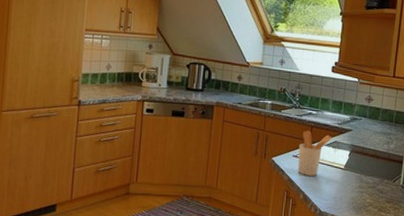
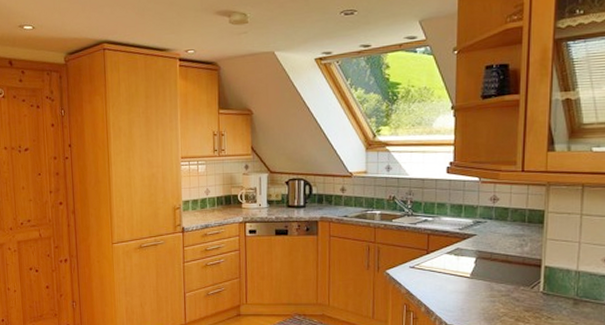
utensil holder: present [297,131,332,176] -> none [416,239,453,287]

